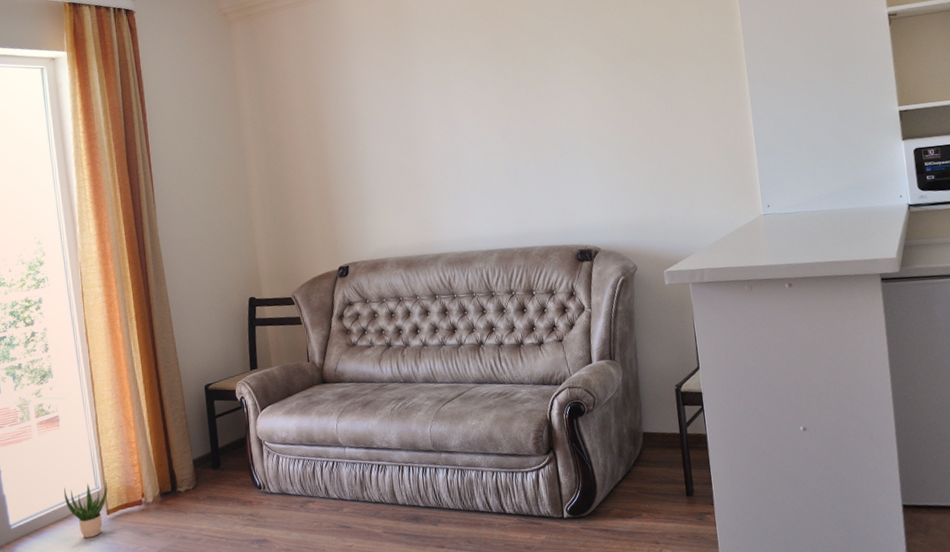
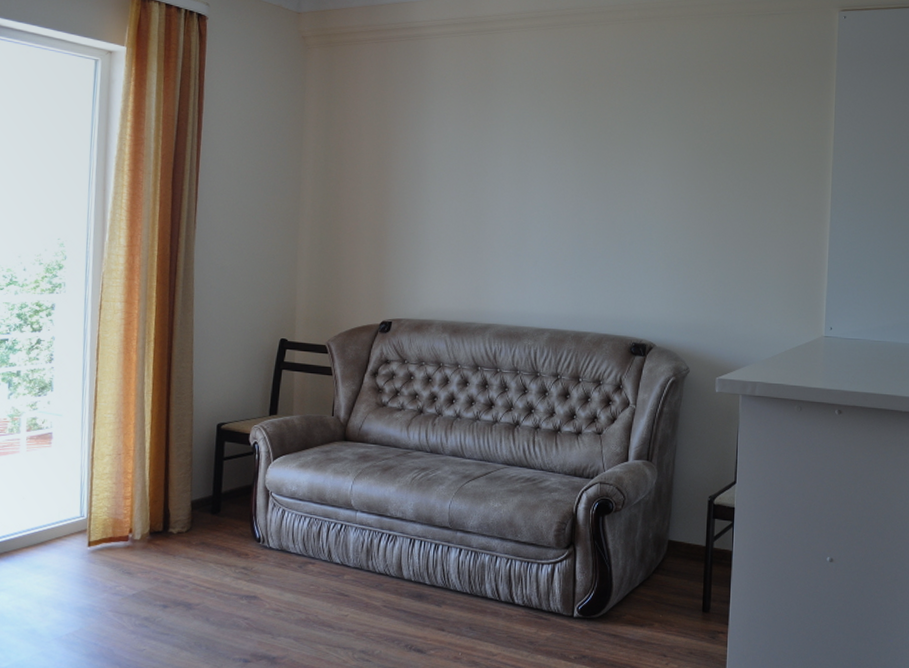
potted plant: present [64,480,108,538] -> none [44,509,93,569]

